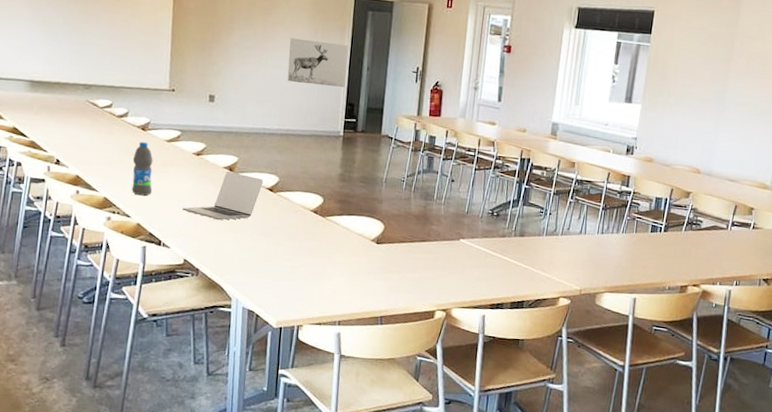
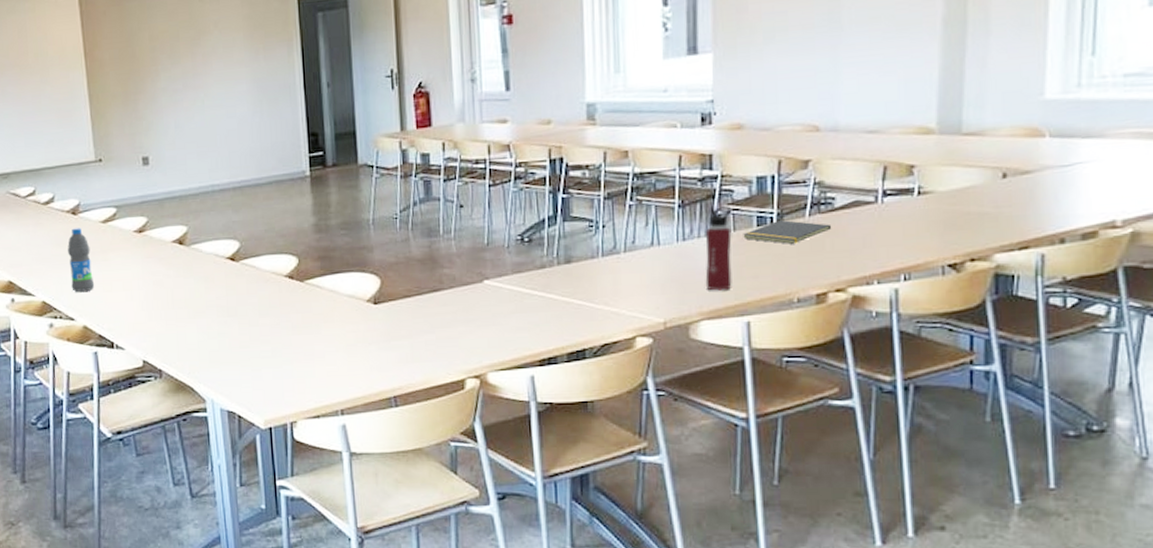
laptop: present [183,172,264,221] -> none [132,245,222,307]
wall art: present [287,38,348,87] -> none [226,61,303,122]
water bottle: none [611,212,636,274] -> present [705,205,732,291]
notepad: none [641,230,698,249] -> present [743,220,832,244]

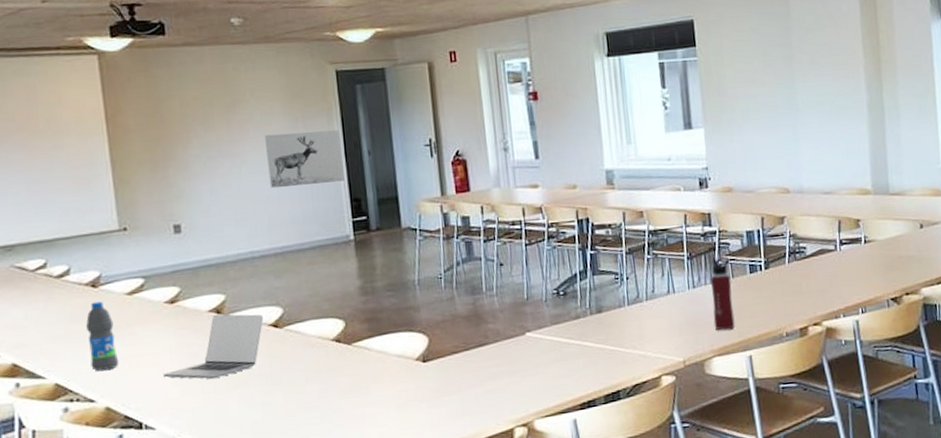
laptop: none [132,245,222,307] -> present [164,314,264,380]
wall art: none [226,61,303,122] -> present [264,130,345,189]
notepad: present [743,220,832,244] -> none [740,267,806,288]

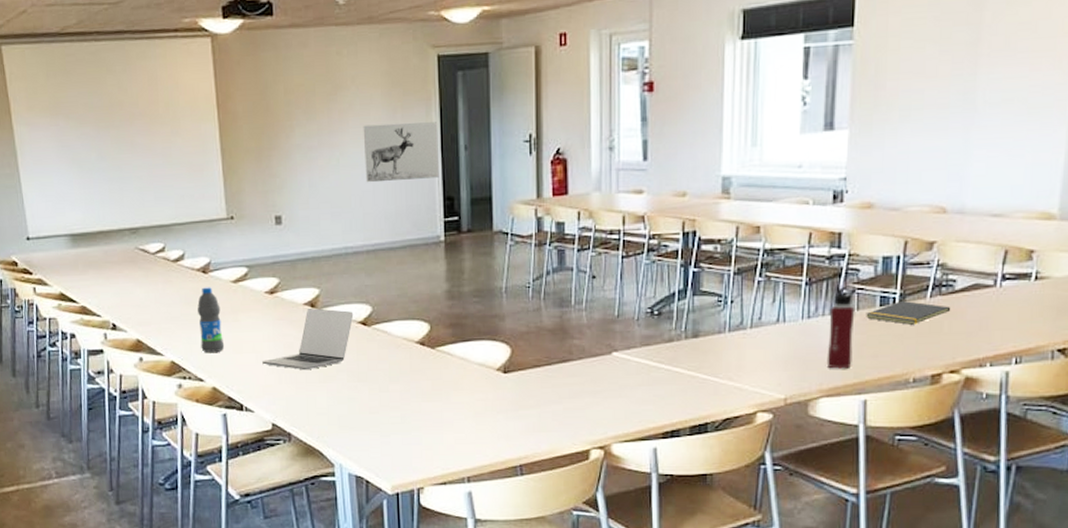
notepad: none [740,267,806,288] -> present [866,301,951,325]

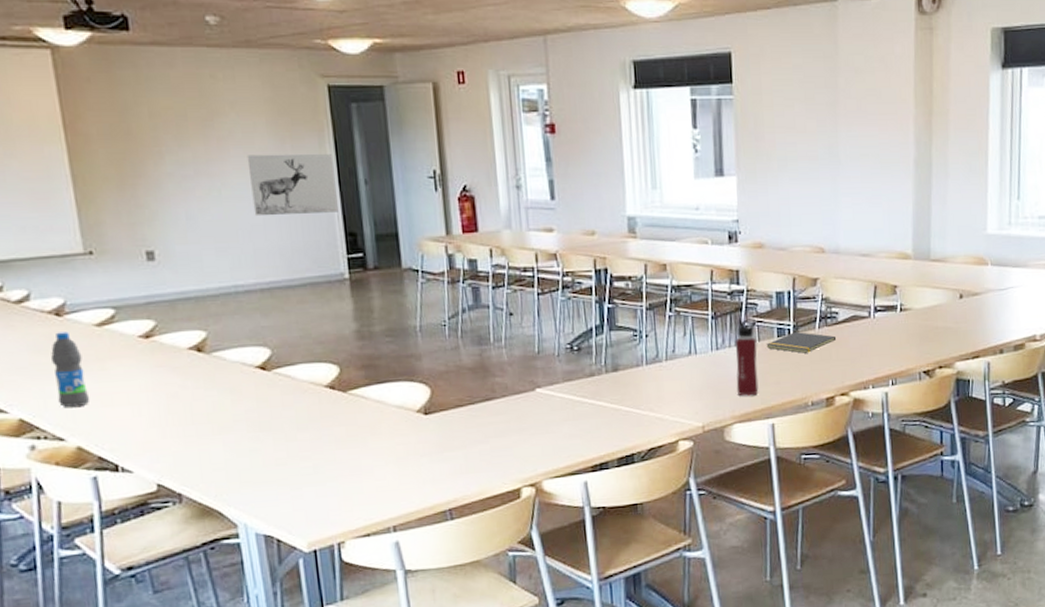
laptop: present [262,308,354,371] -> none [140,353,250,422]

